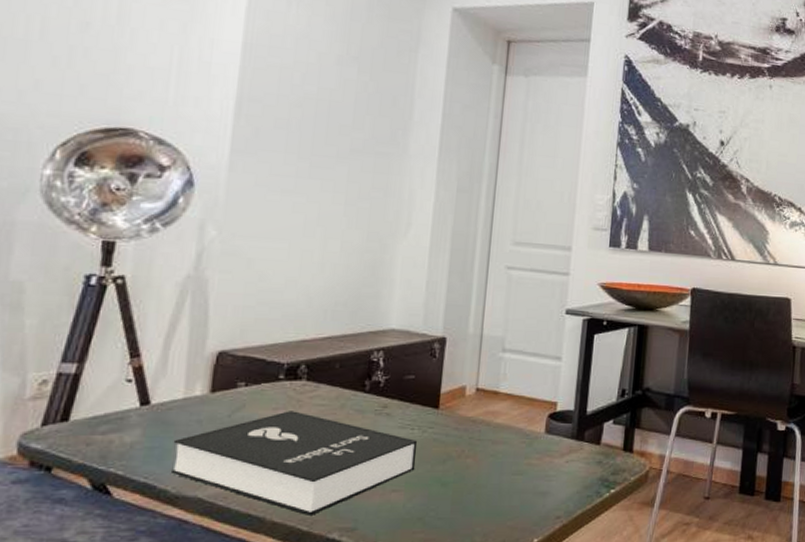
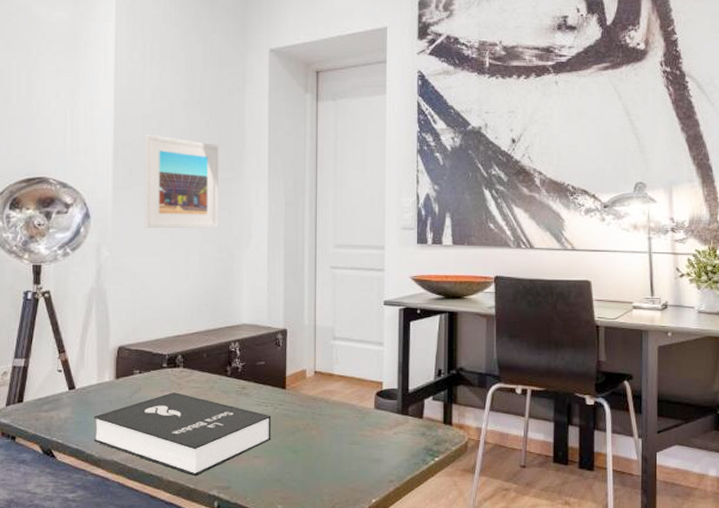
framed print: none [269,90,379,212] -> present [144,135,219,229]

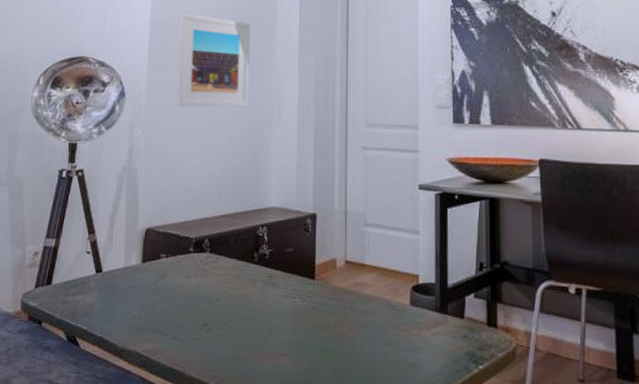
booklet: present [93,392,272,476] -> none [117,279,300,373]

